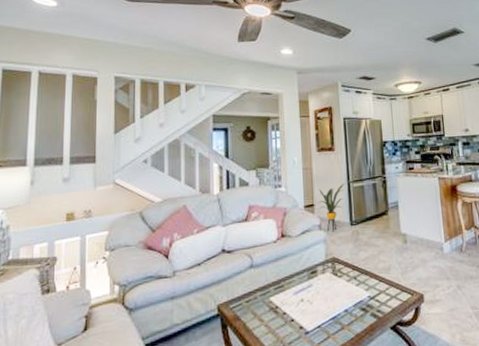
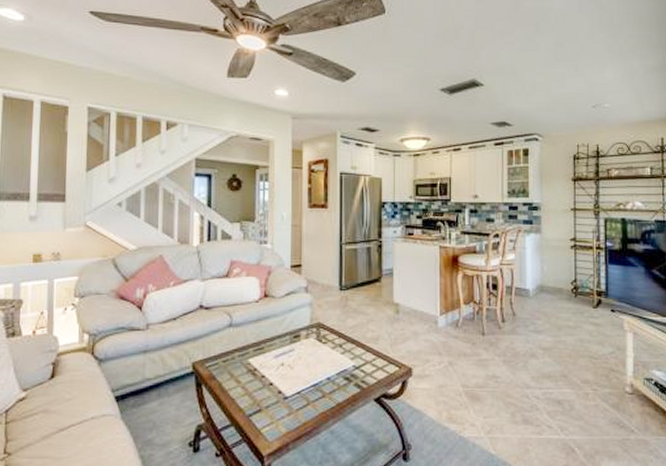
house plant: present [319,183,345,232] -> none [307,245,336,296]

